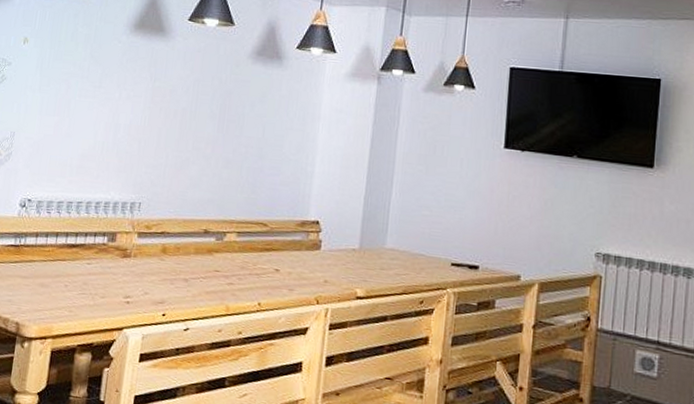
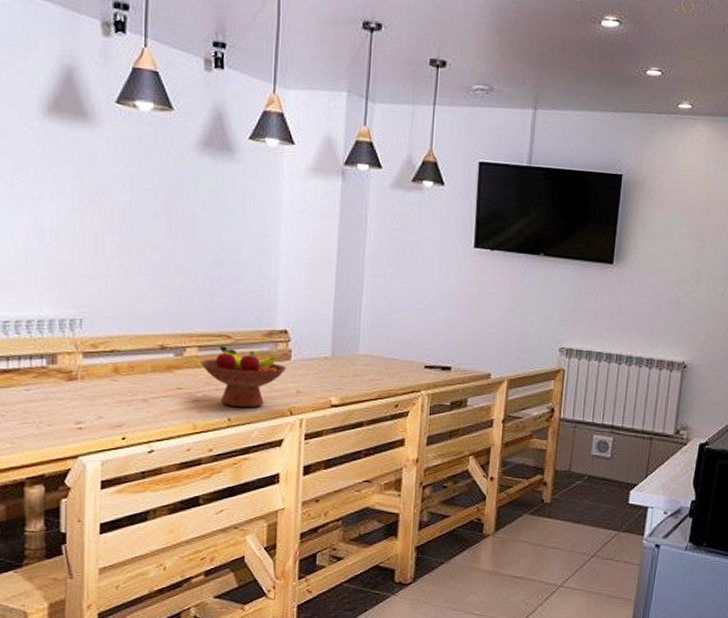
fruit bowl: none [238,233,316,294] -> present [201,346,287,408]

